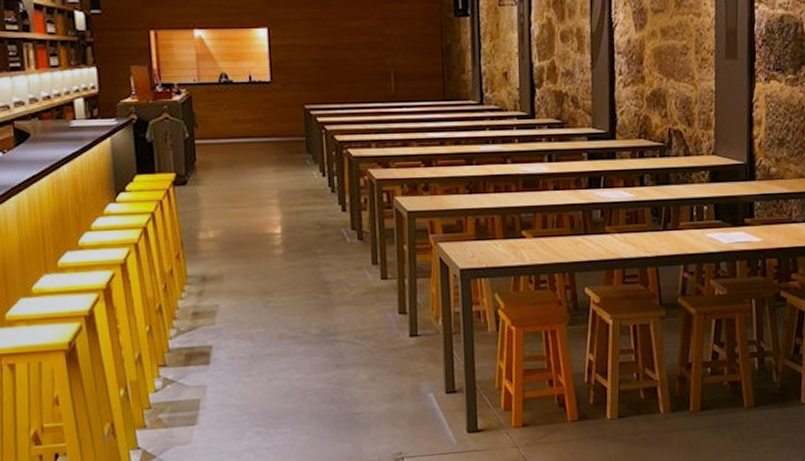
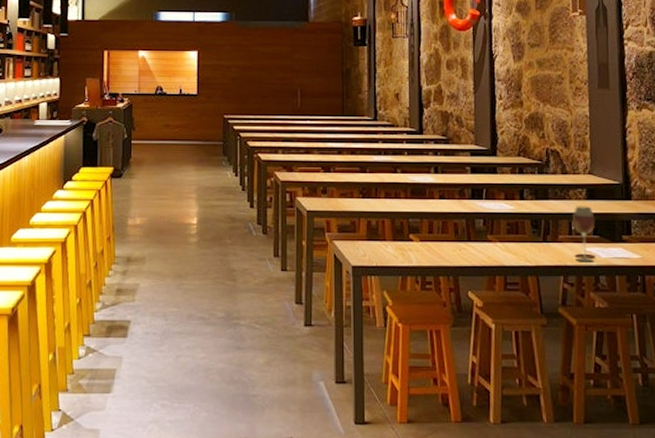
wineglass: none [695,189,718,250] -> present [573,206,595,264]

